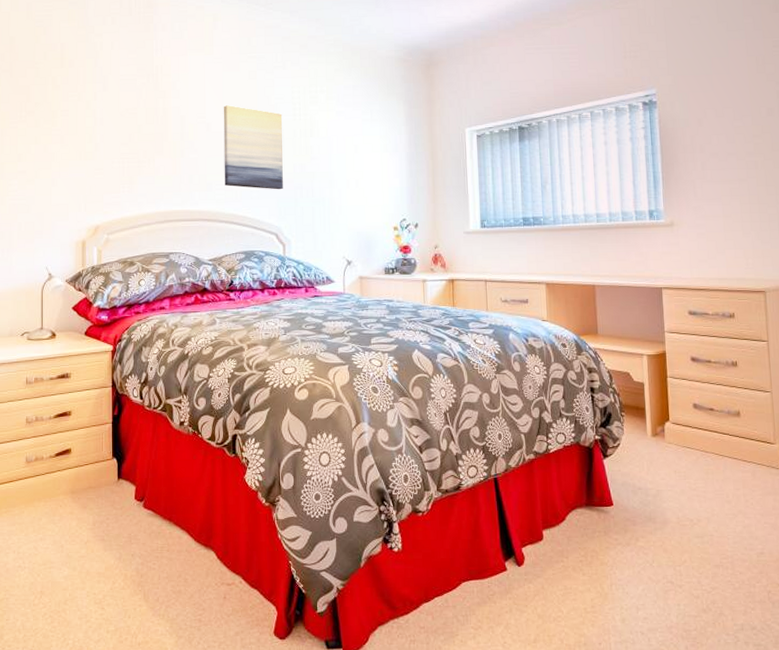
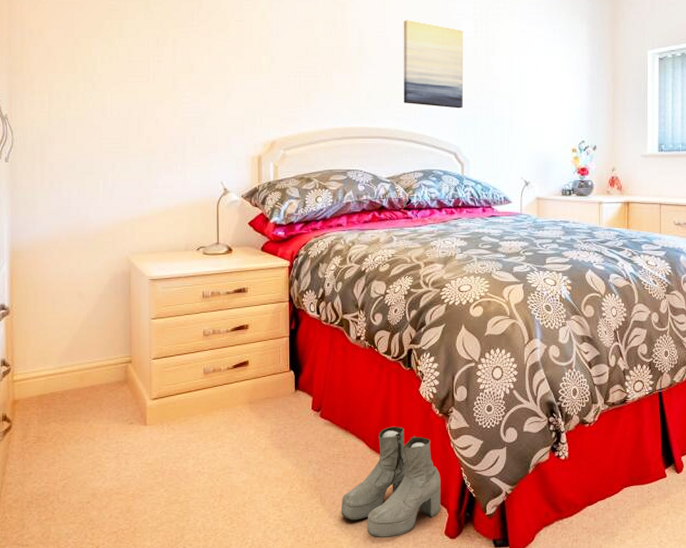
boots: none [165,516,269,639] -> present [341,426,441,538]

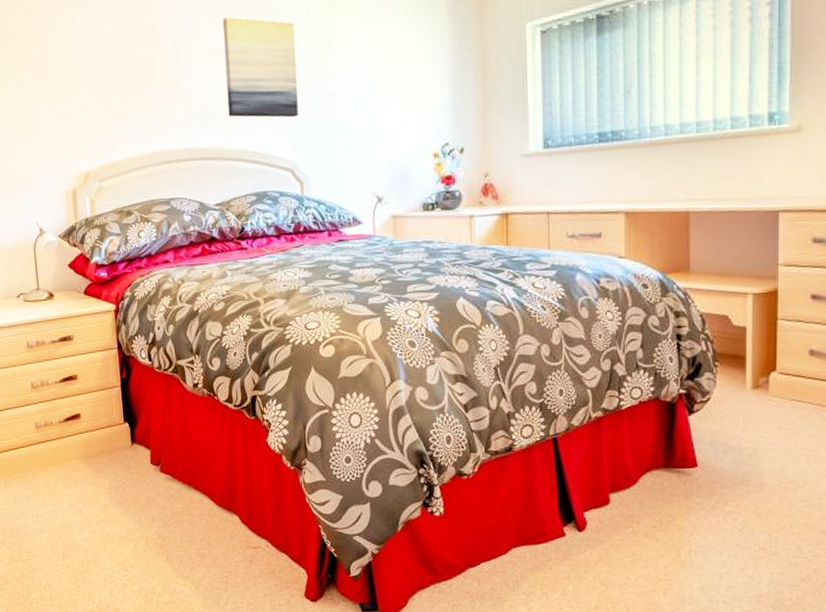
boots: present [341,426,441,538] -> none [189,480,299,600]

